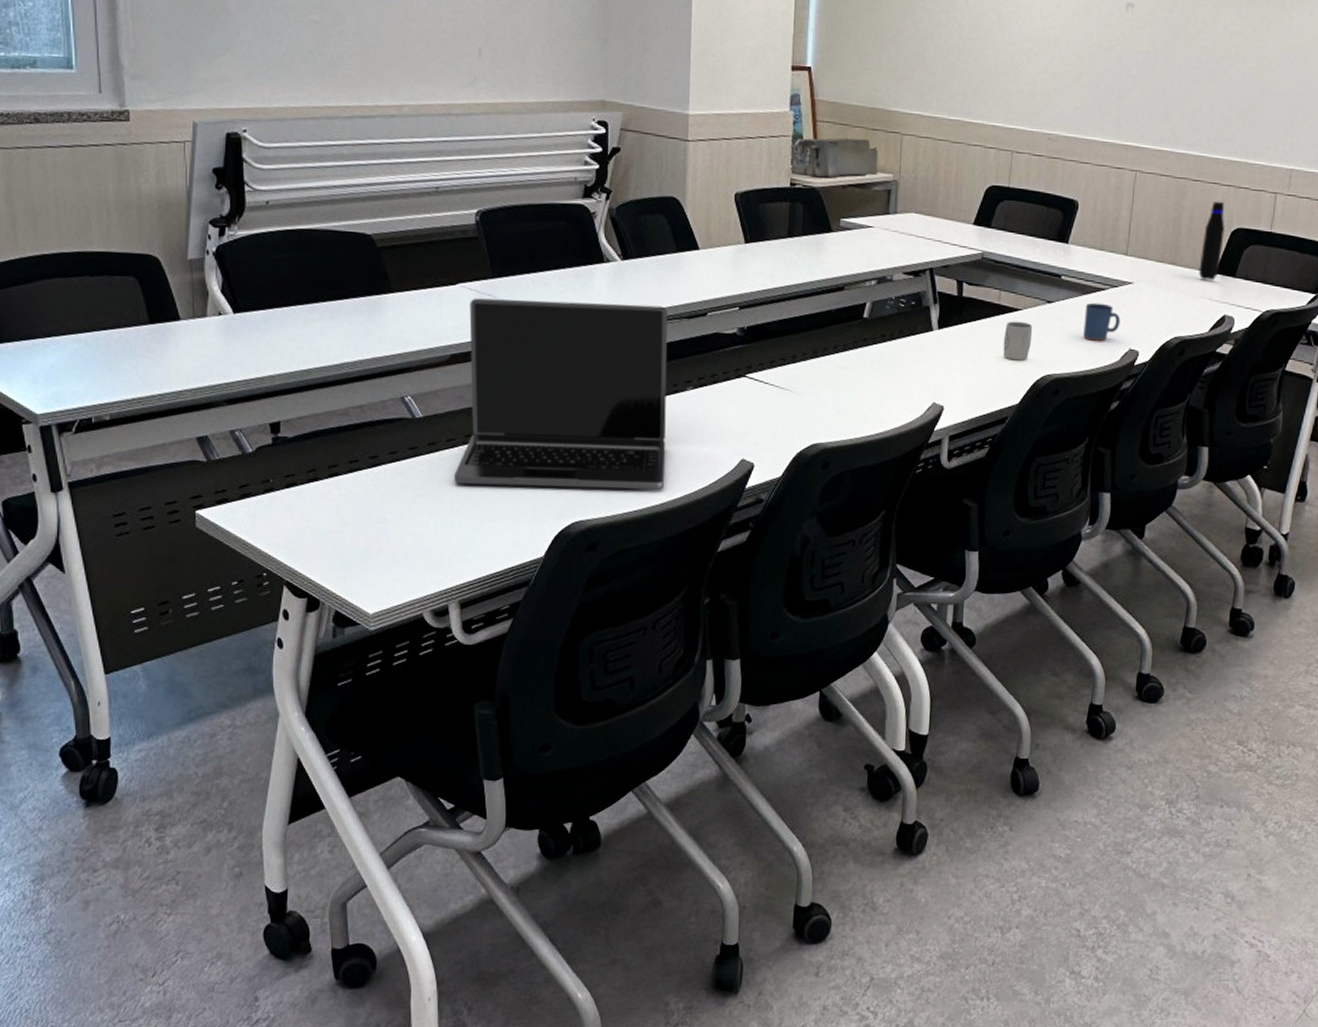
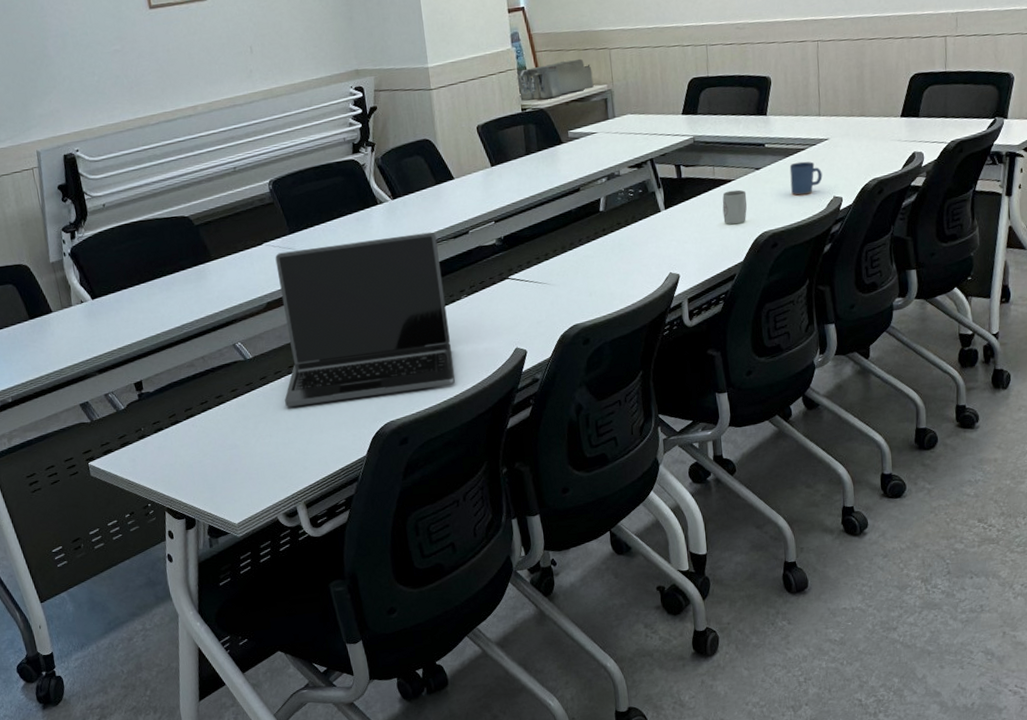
water bottle: present [1198,201,1225,281] -> none [885,53,904,125]

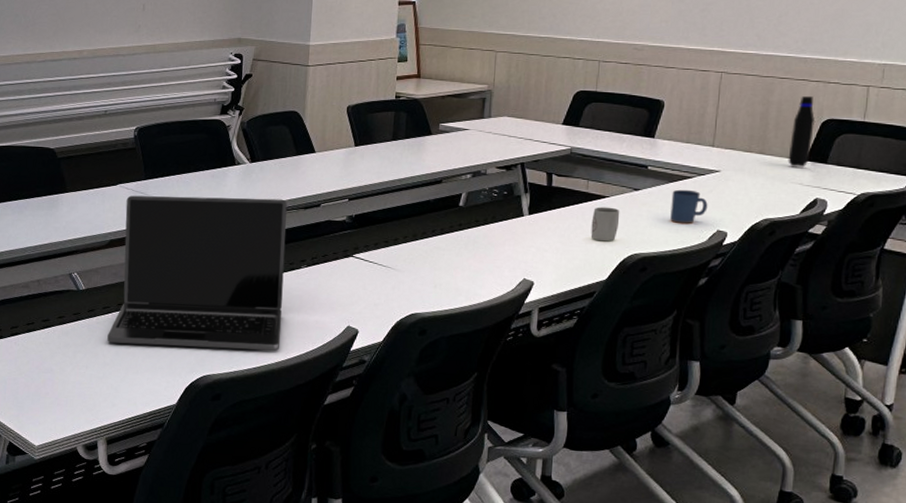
printer: present [516,58,594,101] -> none [396,56,475,91]
water bottle: none [885,53,904,125] -> present [788,95,815,168]

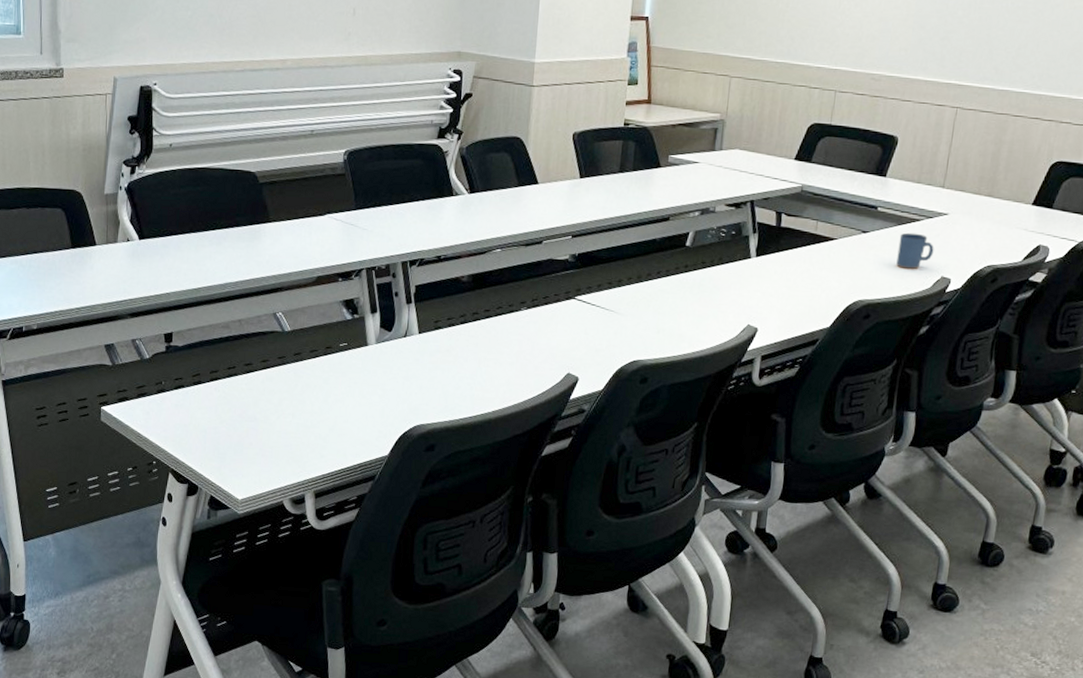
laptop: present [107,195,287,351] -> none [315,227,507,399]
mug: present [590,207,620,242] -> none [817,249,848,287]
water bottle: present [788,95,815,168] -> none [1015,135,1045,212]

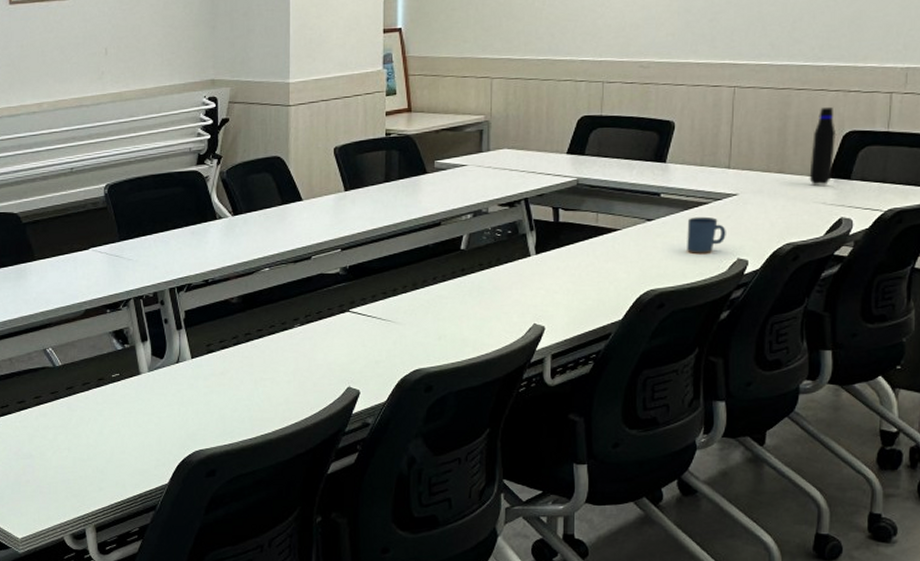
water bottle: none [1015,135,1045,212] -> present [809,106,836,186]

